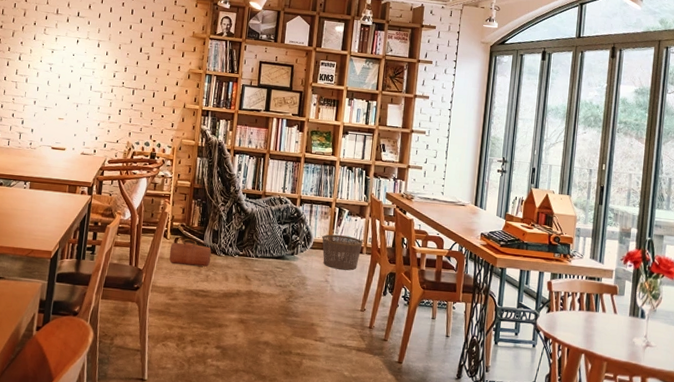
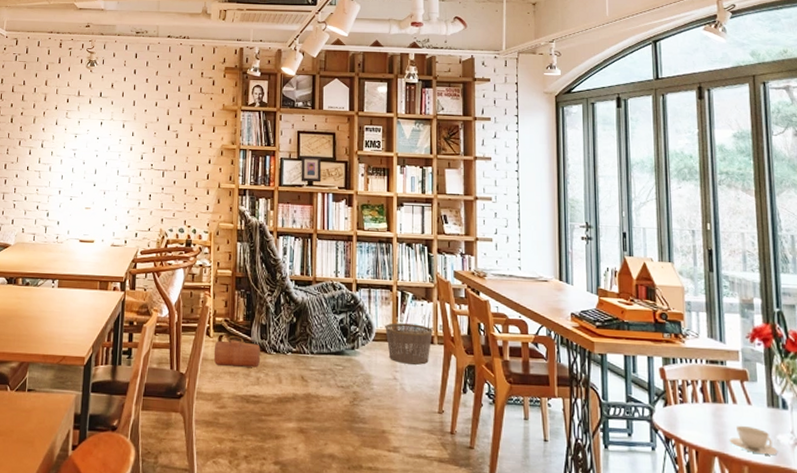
picture frame: none [259,84,279,109] -> present [301,156,322,183]
teacup: none [595,329,632,354] -> present [729,425,778,455]

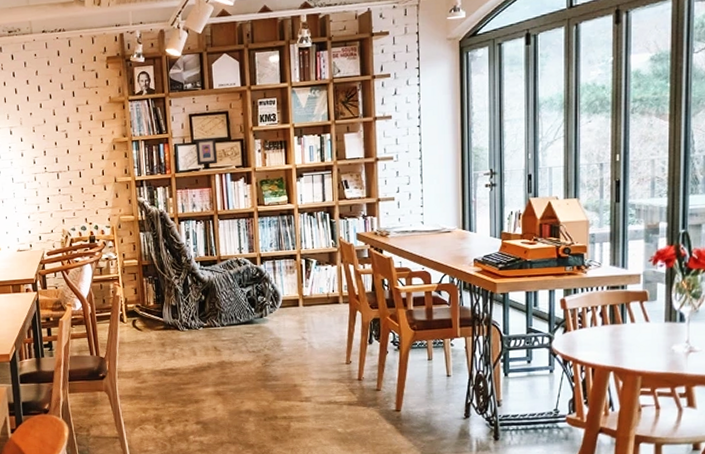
handbag: present [213,336,261,368] -> none [129,319,175,347]
basket: present [384,323,434,365] -> none [290,287,339,325]
teacup: present [729,425,778,455] -> none [625,341,672,364]

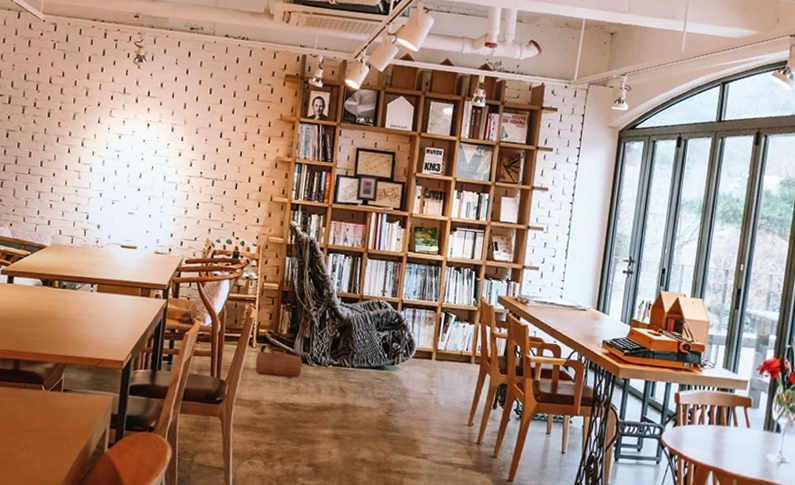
handbag: none [129,319,175,347] -> present [255,347,303,378]

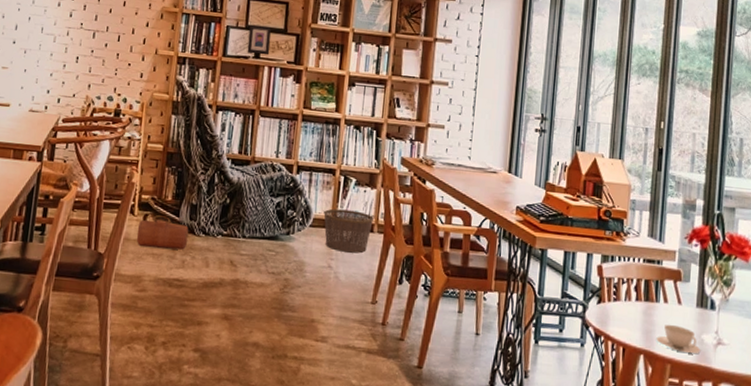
basket: none [425,342,473,382] -> present [322,208,375,253]
teacup: none [725,445,765,471] -> present [656,324,701,354]

